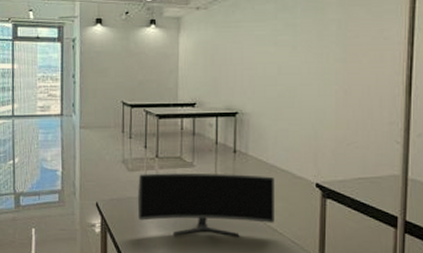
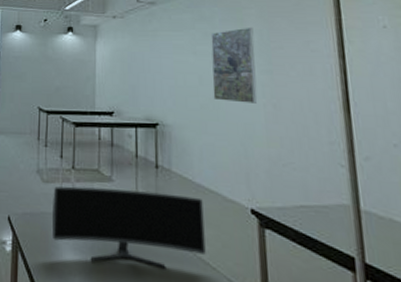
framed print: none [290,16,333,90] -> present [211,27,257,103]

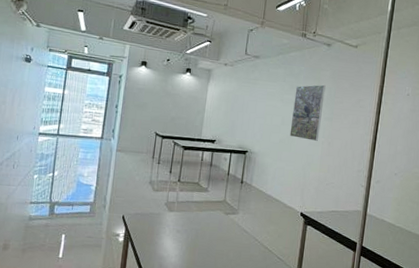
monitor: present [51,186,206,268] -> none [157,194,270,251]

